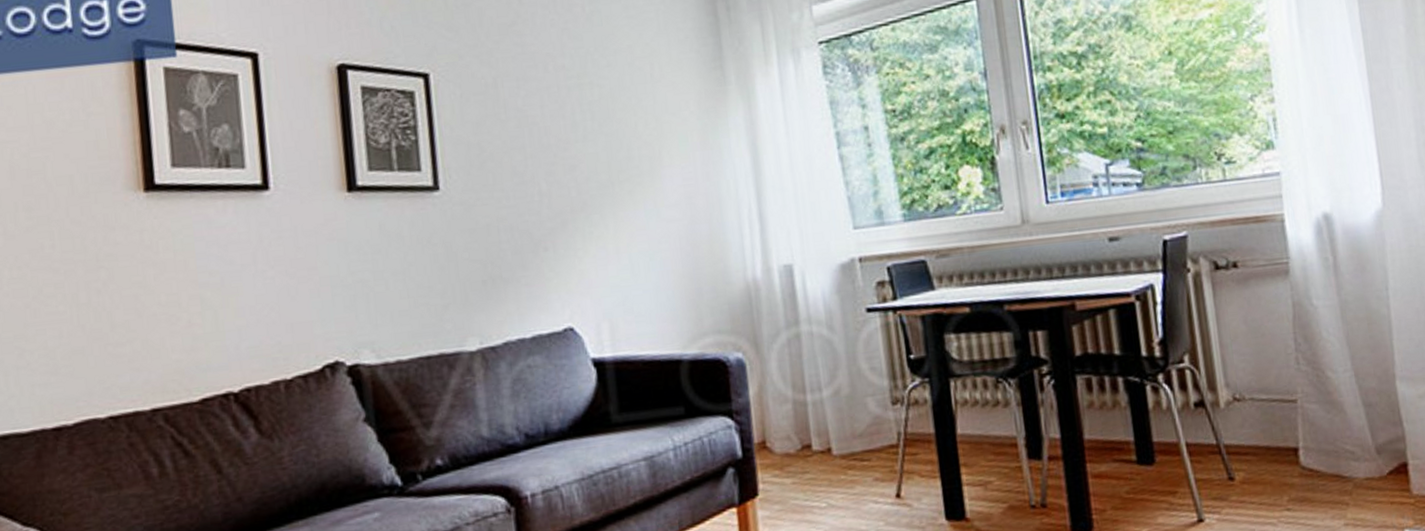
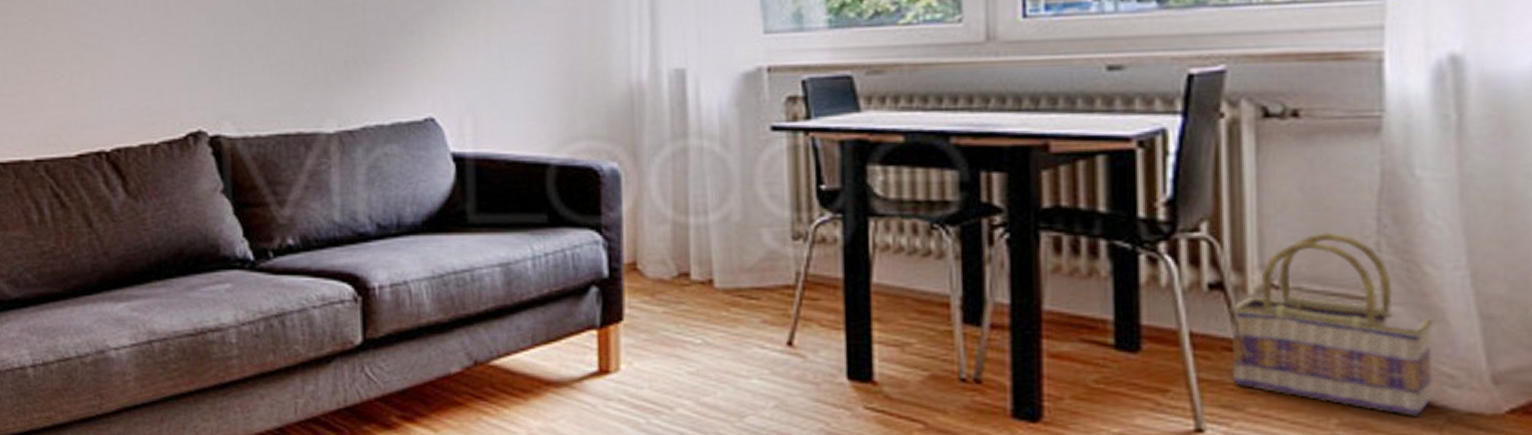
basket: none [1209,353,1343,486] -> present [1228,232,1436,416]

